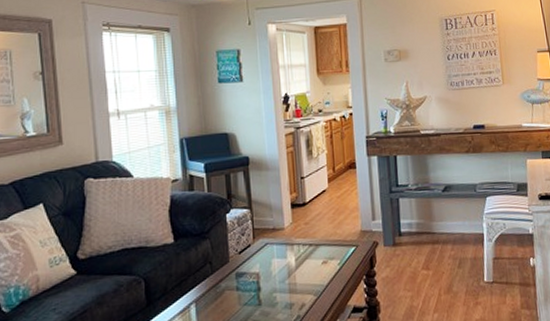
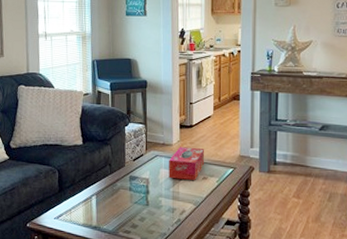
tissue box: none [281,228,323,269] -> present [168,147,205,180]

